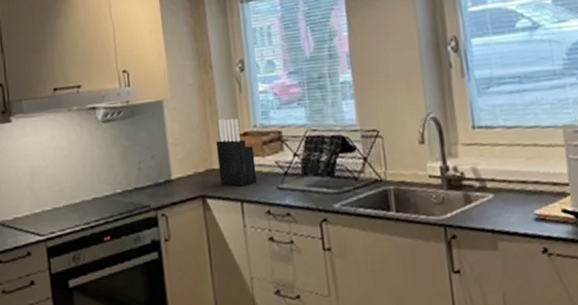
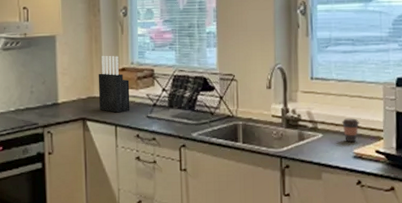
coffee cup: none [516,172,539,201] -> present [342,118,360,142]

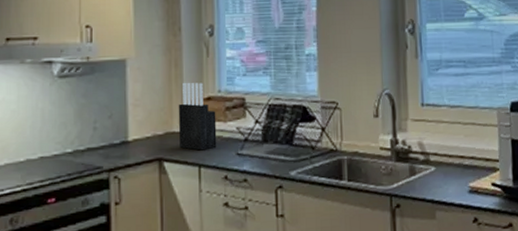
coffee cup: present [342,118,360,142] -> none [456,148,475,175]

